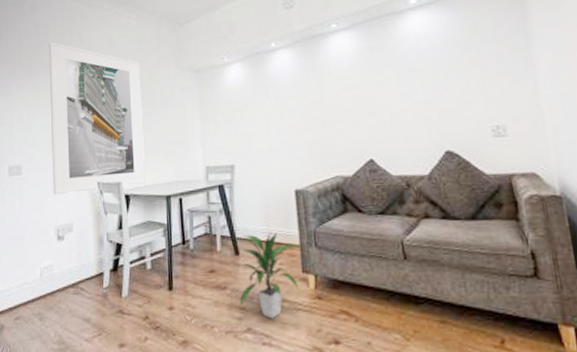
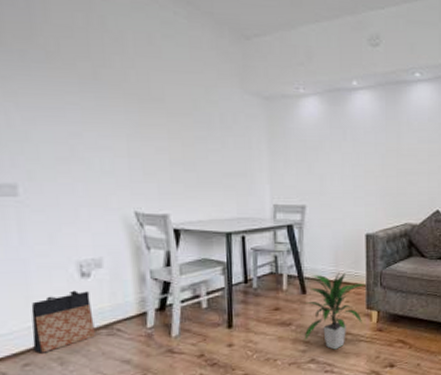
bag: none [23,252,66,308] -> present [31,290,97,353]
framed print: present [48,42,146,194] -> none [50,22,201,223]

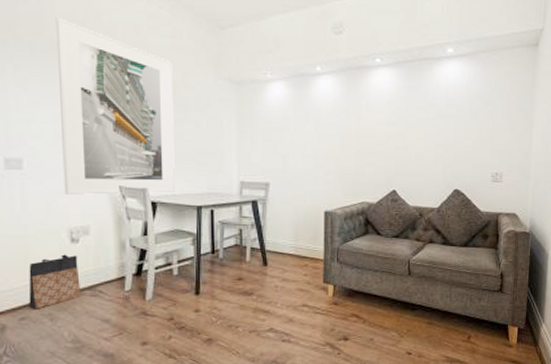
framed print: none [50,22,201,223] -> present [55,17,175,195]
indoor plant: present [304,272,366,350] -> none [264,246,323,320]

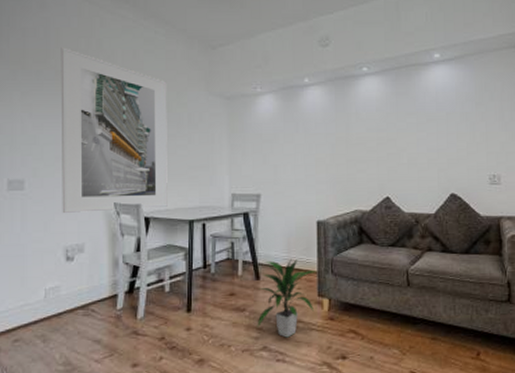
bag: present [28,254,82,309] -> none [23,273,75,330]
indoor plant: none [264,246,323,320] -> present [257,258,317,338]

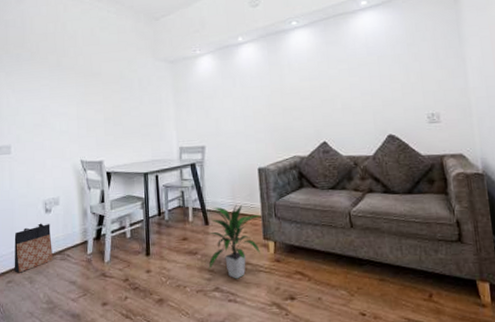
bag: none [23,273,75,330] -> present [14,223,54,273]
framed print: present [61,47,168,213] -> none [34,32,125,171]

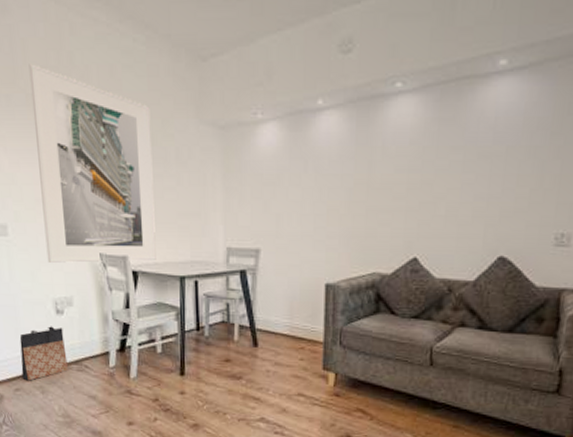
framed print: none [34,32,125,171] -> present [28,64,156,263]
indoor plant: present [208,204,261,279] -> none [254,325,323,411]

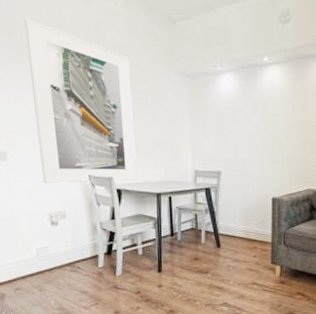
bag: present [19,326,69,381] -> none [19,235,64,281]

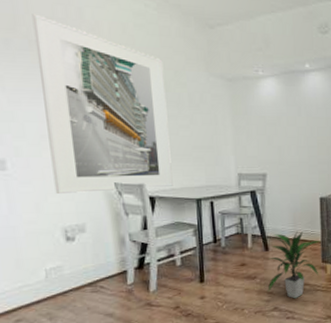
indoor plant: none [218,230,271,296] -> present [267,231,321,299]

